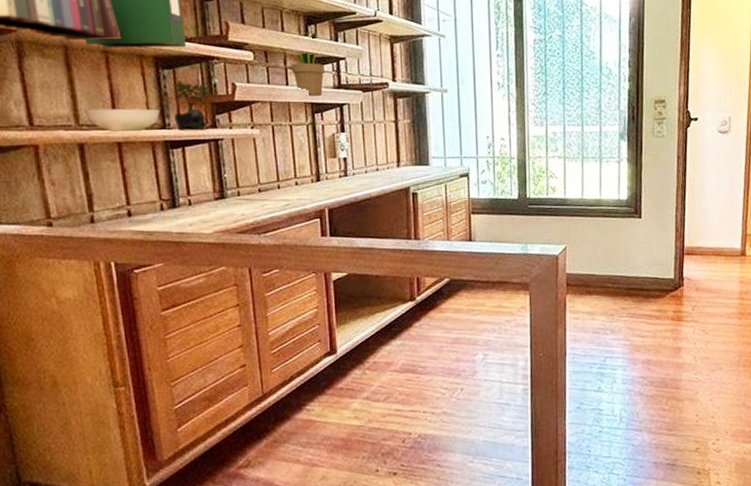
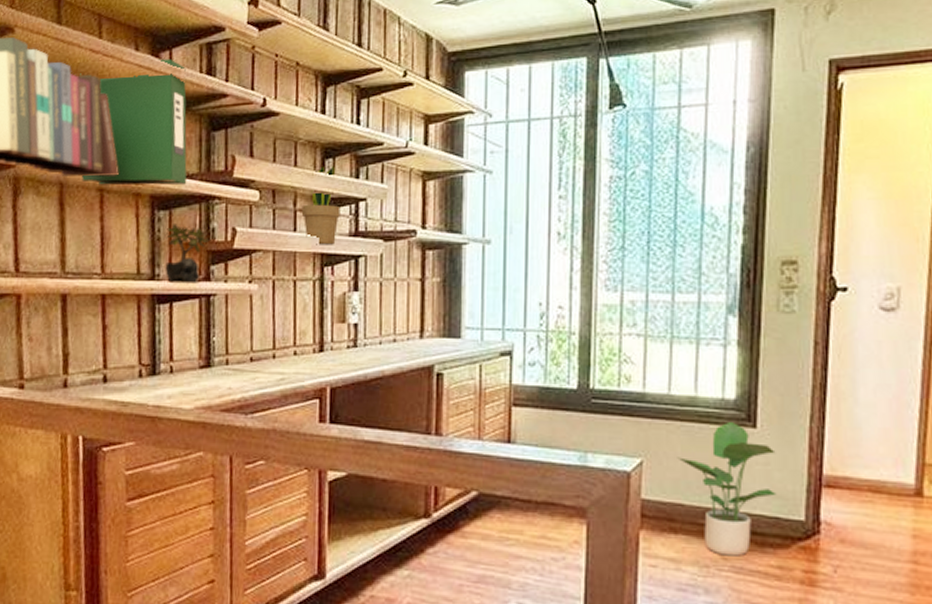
bowl: present [84,108,160,133] -> none [72,255,150,283]
potted plant: none [589,214,656,307] -> present [677,421,777,557]

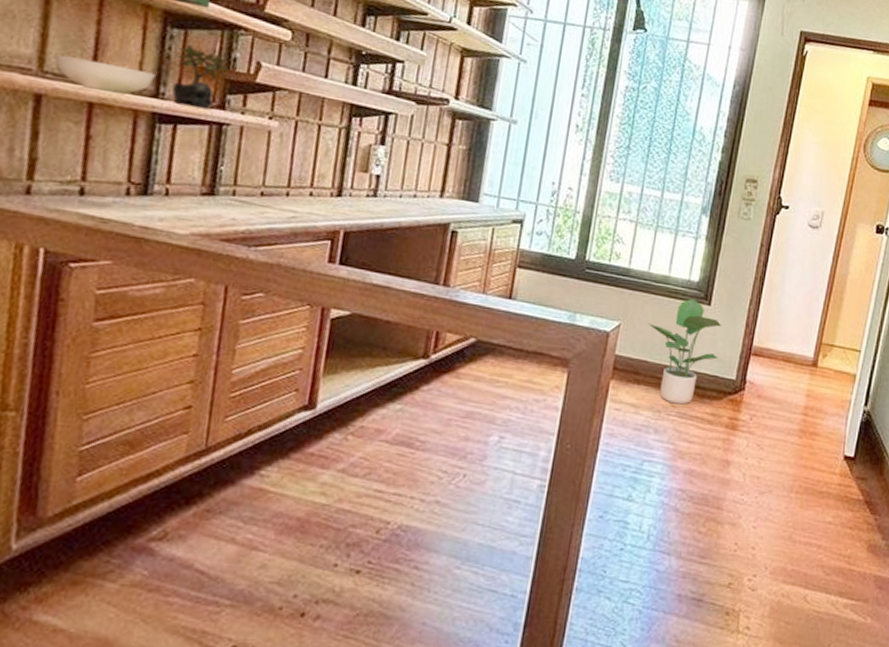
bowl: none [72,255,150,283] -> present [53,54,156,95]
potted plant: present [301,166,341,245] -> none [334,22,377,98]

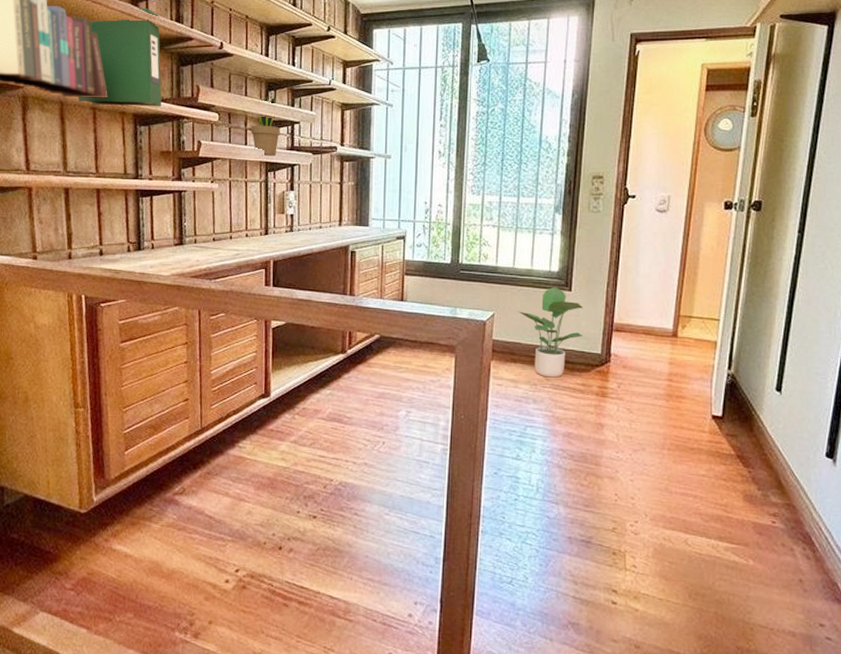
bowl: present [53,54,156,95] -> none [72,158,134,180]
succulent plant: present [171,45,230,110] -> none [145,136,181,182]
potted plant: none [334,22,377,98] -> present [250,96,280,156]

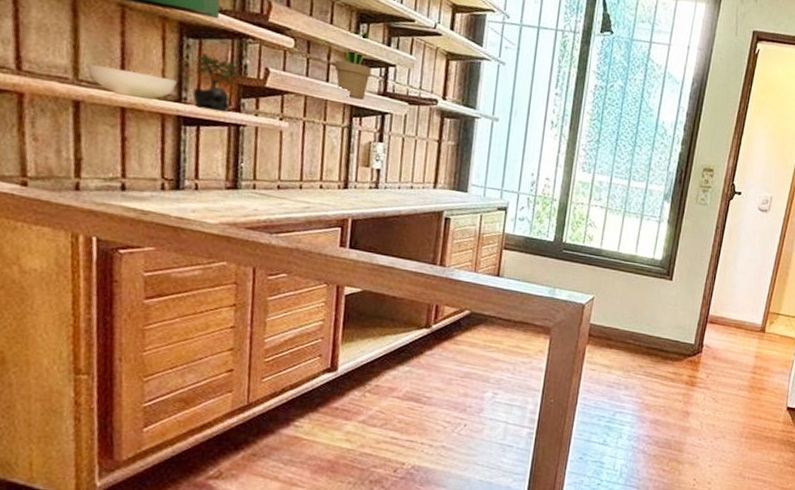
bowl: none [72,158,134,180] -> present [86,64,177,101]
succulent plant: none [145,136,181,182] -> present [192,53,242,113]
potted plant: present [518,286,584,378] -> none [618,274,683,365]

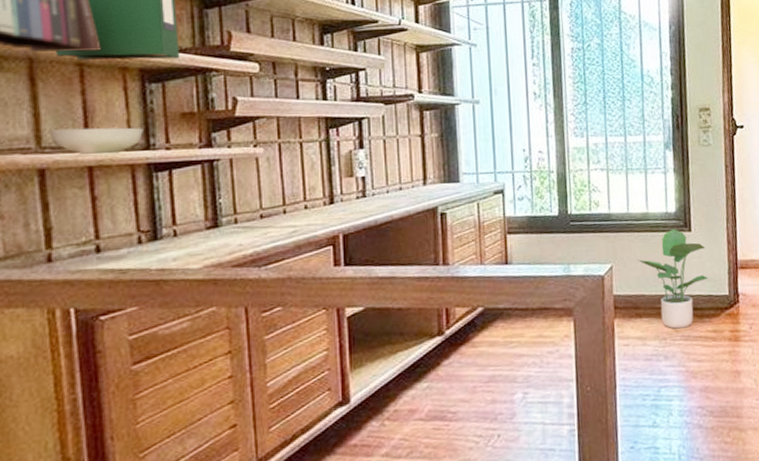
succulent plant: present [192,53,242,113] -> none [159,95,209,152]
potted plant: present [334,29,372,100] -> none [303,40,342,110]
potted plant: none [618,274,683,365] -> present [637,228,709,329]

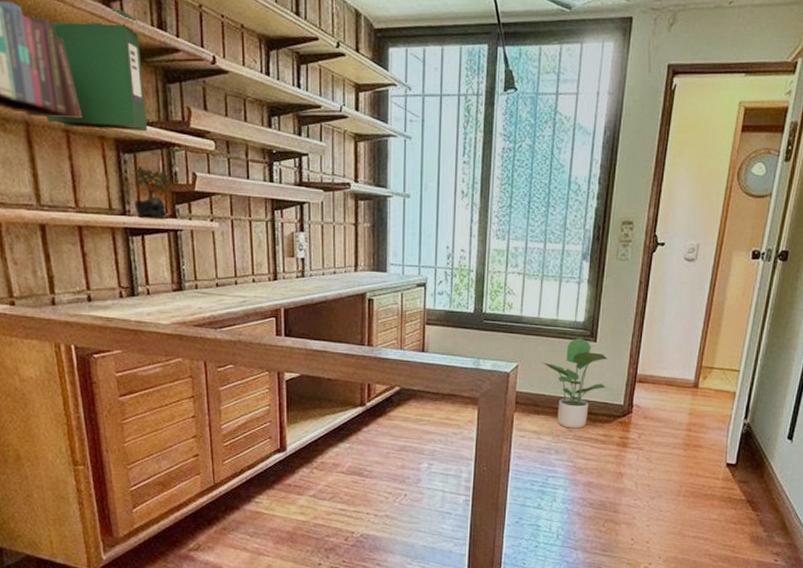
bowl: present [49,127,143,155] -> none [46,190,120,216]
succulent plant: none [159,95,209,152] -> present [132,166,173,220]

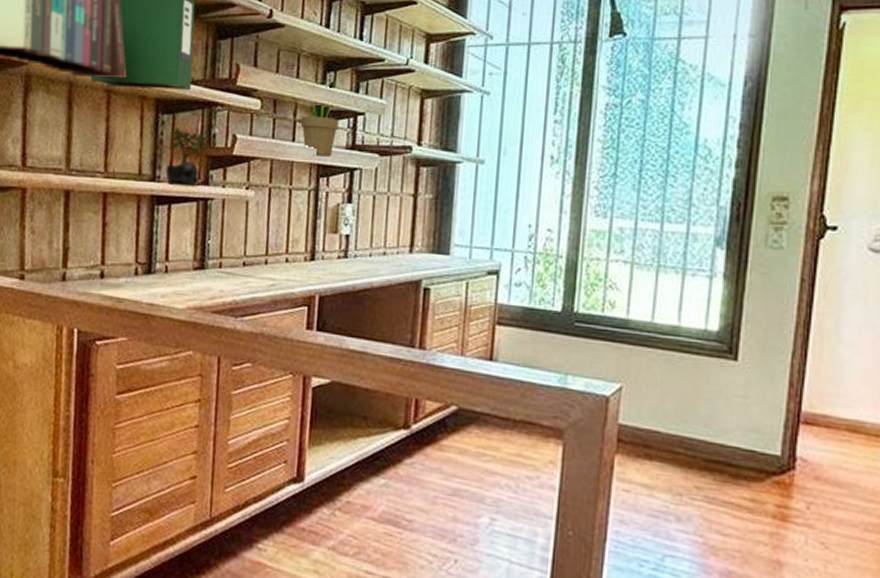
potted plant: none [253,123,286,192] -> present [300,79,339,157]
potted plant: present [542,337,608,429] -> none [656,352,756,487]

